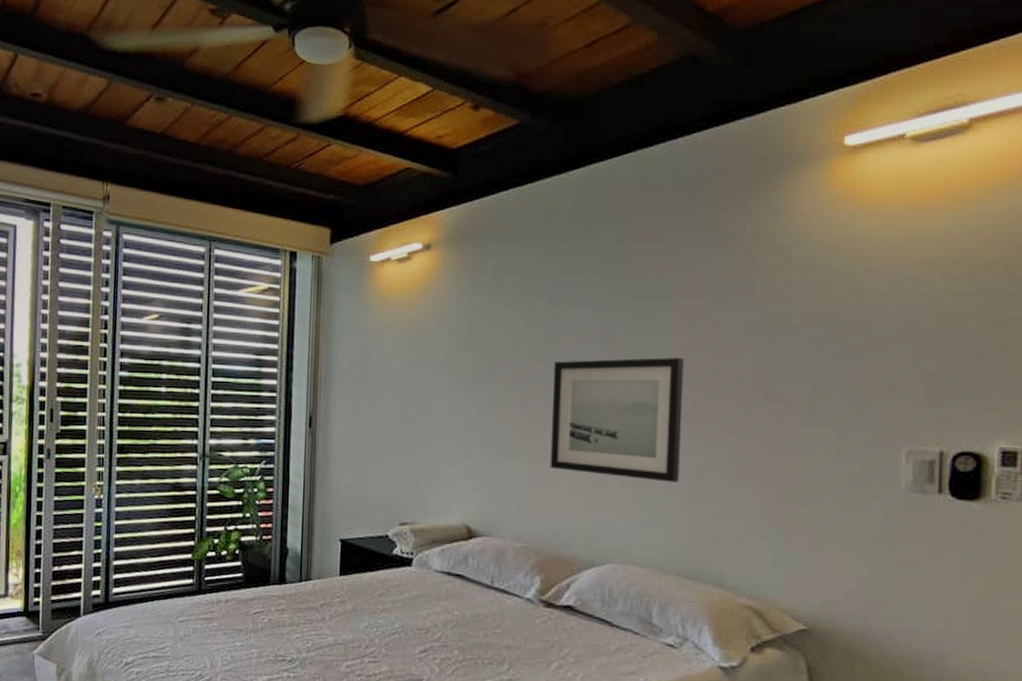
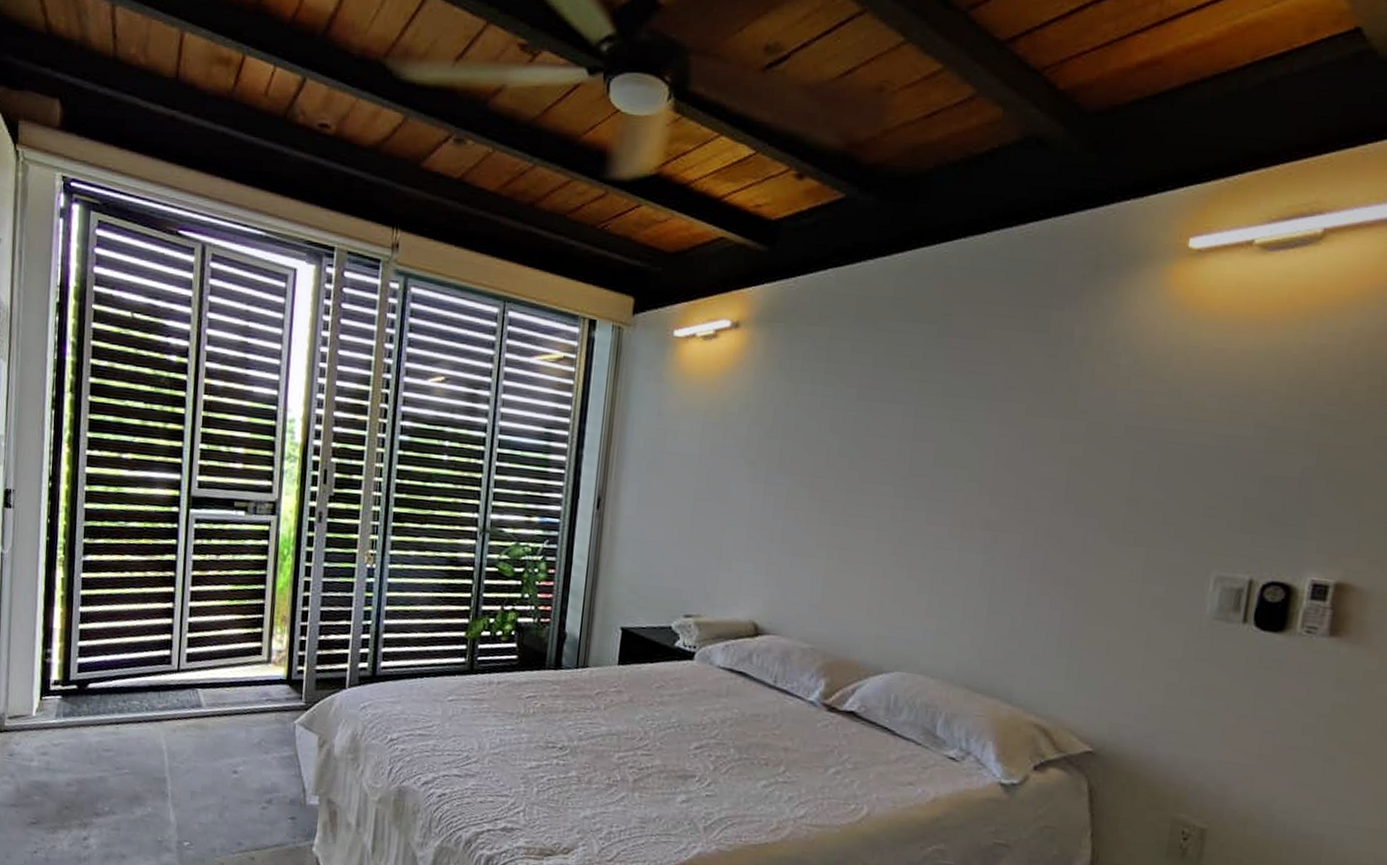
wall art: present [550,357,684,482] -> none [845,457,996,593]

